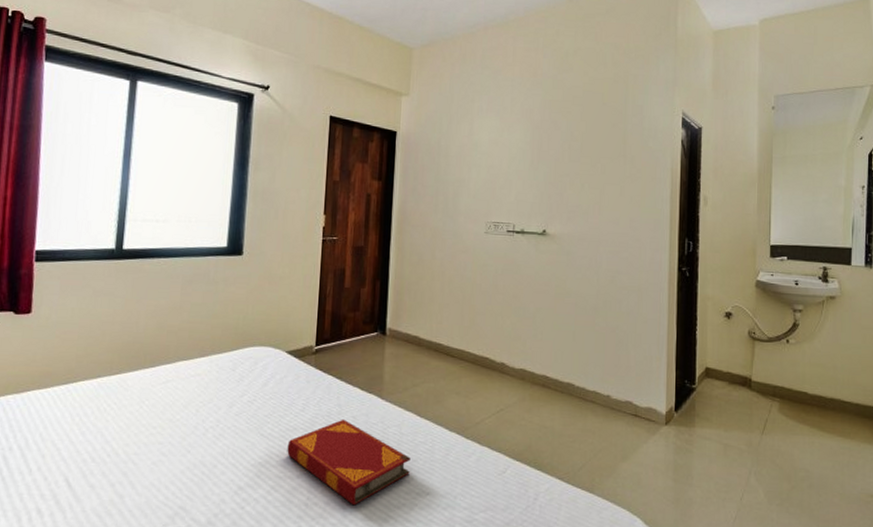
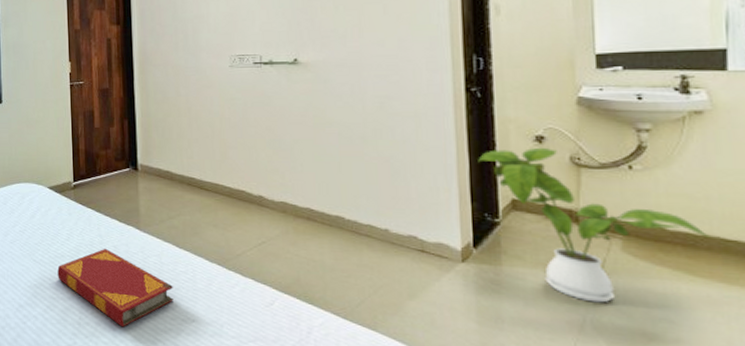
house plant: none [683,322,834,457] -> present [478,147,710,303]

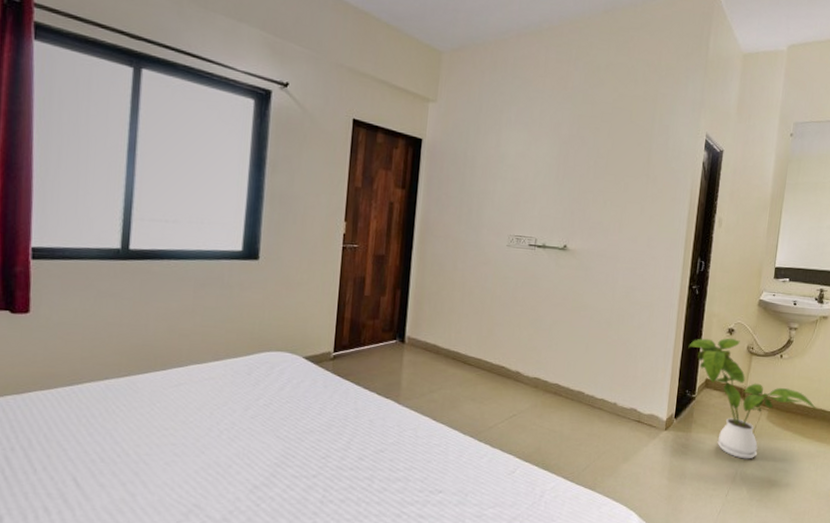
hardback book: present [57,248,173,327] -> none [303,422,425,503]

